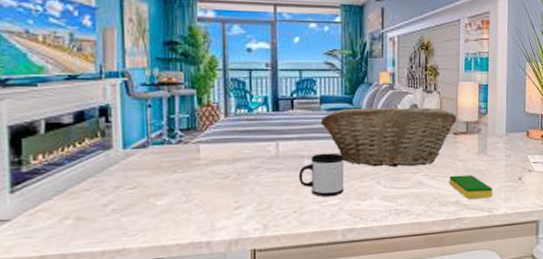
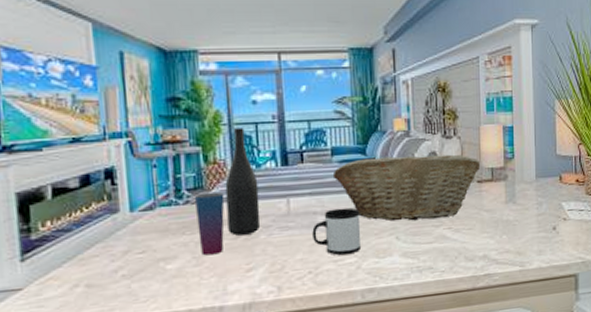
cup: none [186,133,216,193] -> present [194,192,225,256]
wine bottle: none [217,73,250,175] -> present [225,128,261,236]
dish sponge: present [449,174,492,199] -> none [475,226,524,252]

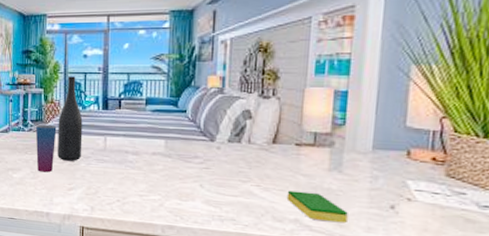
mug: present [312,208,361,256] -> none [123,151,167,193]
fruit basket: present [332,154,481,222] -> none [145,110,302,175]
dish sponge: none [475,226,524,252] -> present [286,190,348,224]

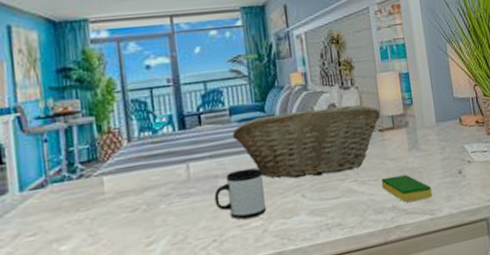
cup: present [35,124,57,173] -> none [88,162,122,233]
wine bottle: present [58,76,83,161] -> none [120,94,160,208]
mug: none [123,151,167,193] -> present [214,168,266,220]
fruit basket: none [145,110,302,175] -> present [232,105,381,179]

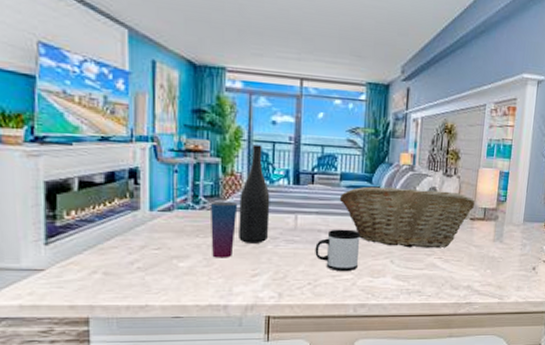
cup: none [88,162,122,233] -> present [210,201,238,258]
wine bottle: none [120,94,160,208] -> present [239,145,270,243]
dish sponge: present [381,174,432,202] -> none [462,260,505,285]

